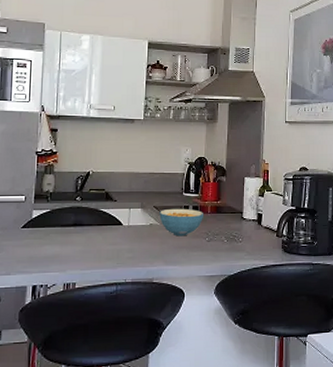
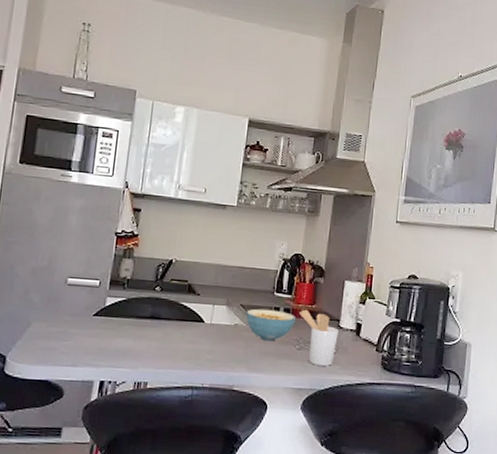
utensil holder: none [207,205,242,254] -> present [300,309,339,366]

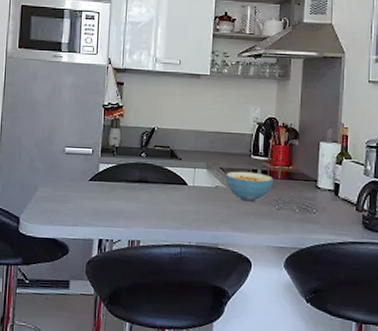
utensil holder: present [300,309,339,366] -> none [277,171,317,226]

